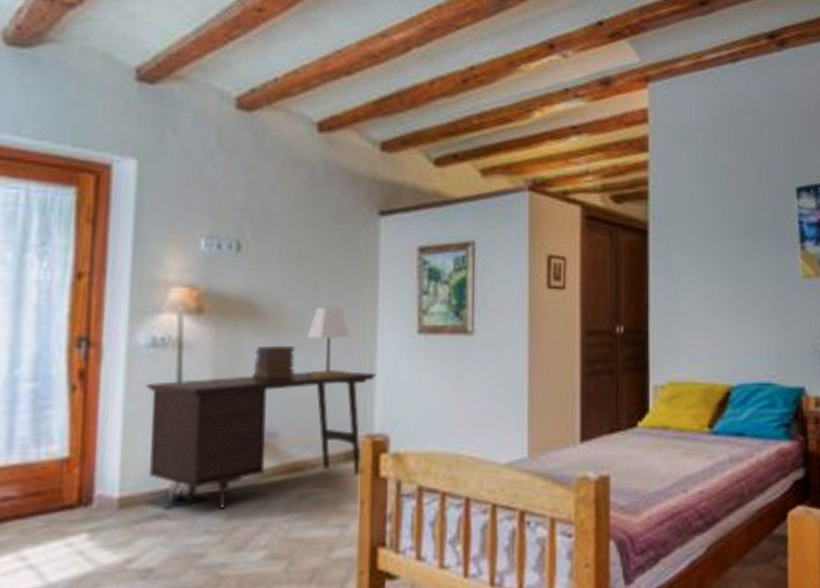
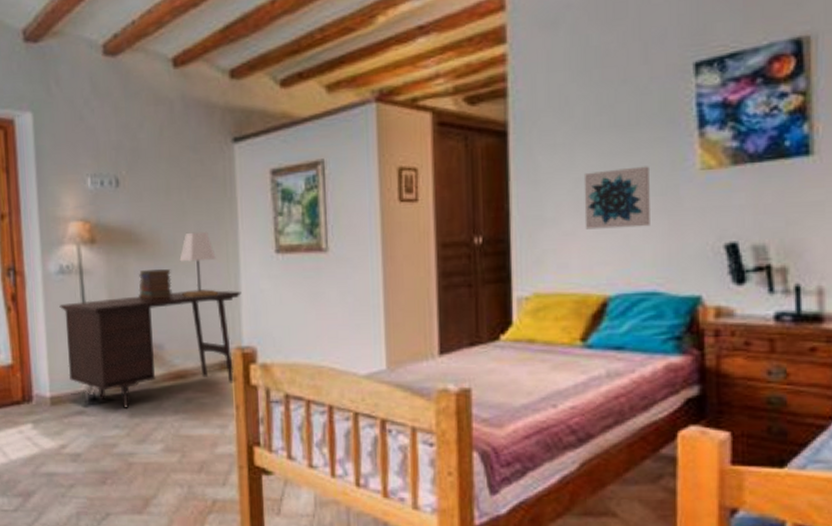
wall art: none [711,271,765,324] -> present [583,166,650,230]

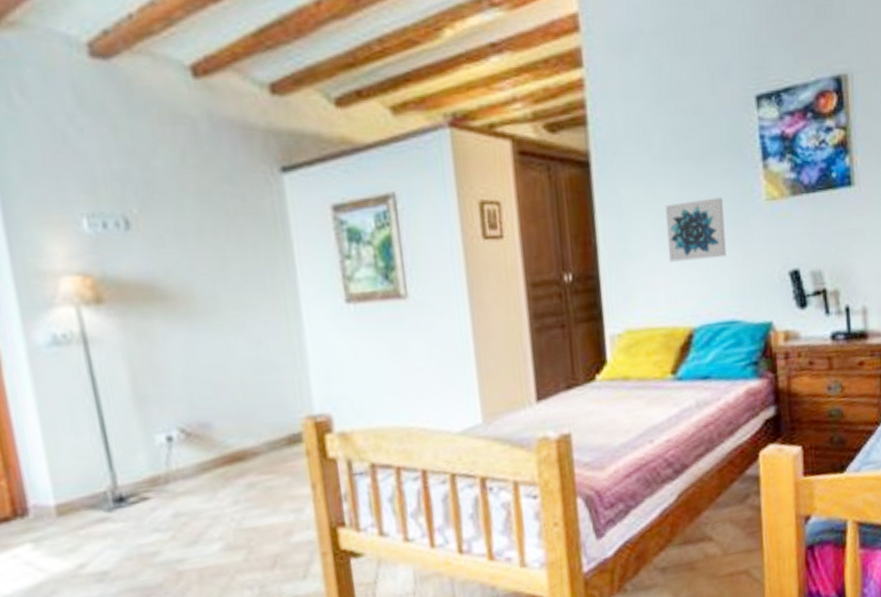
desk: present [59,290,242,408] -> none [57,349,309,506]
book stack: present [137,268,172,299] -> none [169,329,218,369]
lamp: present [179,231,218,298] -> none [223,281,278,363]

